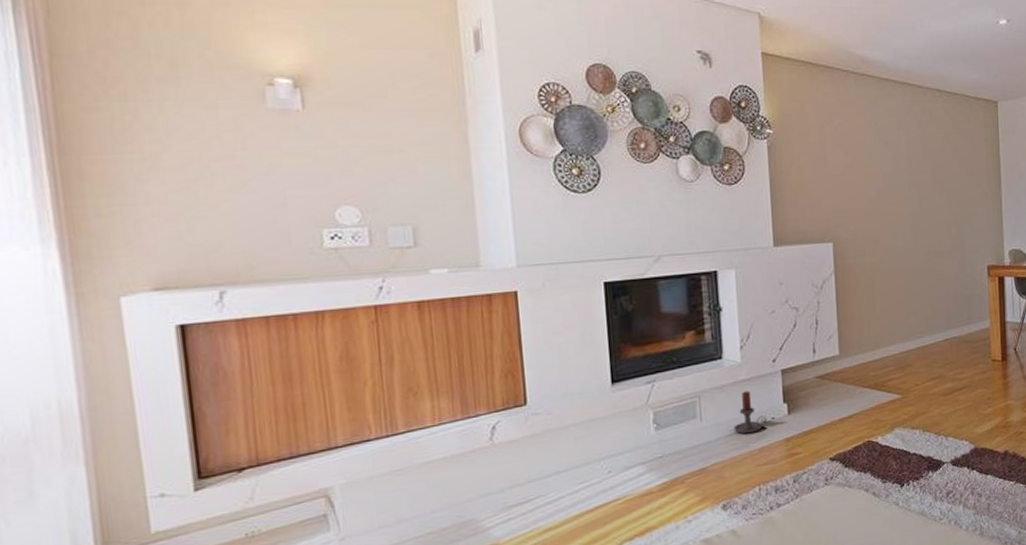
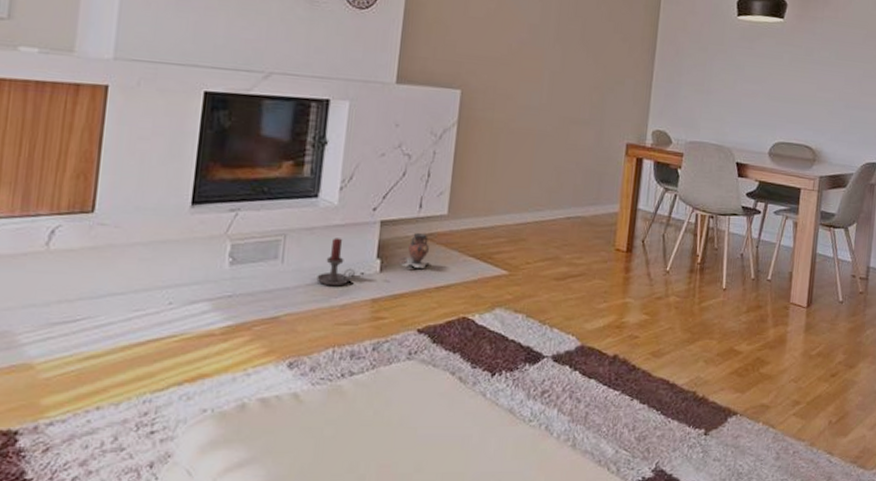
vase: none [804,374,830,407] -> present [400,233,429,268]

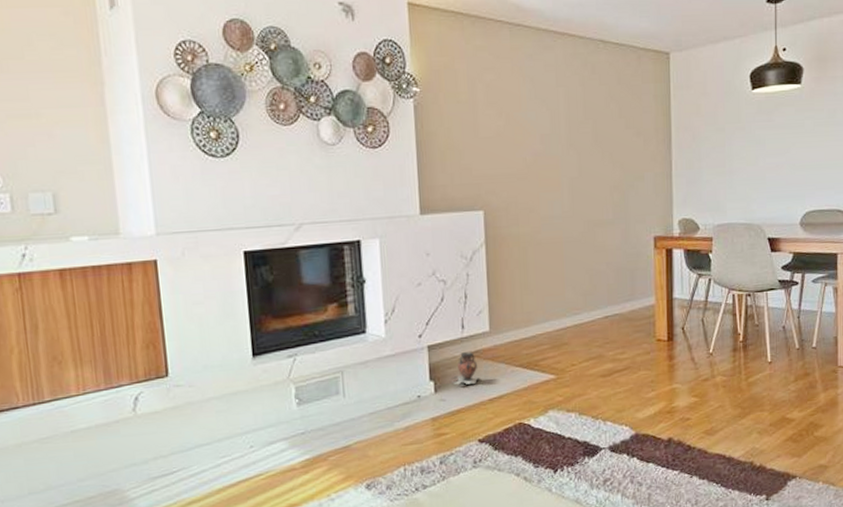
candle holder: present [316,238,355,287] -> none [378,367,412,412]

